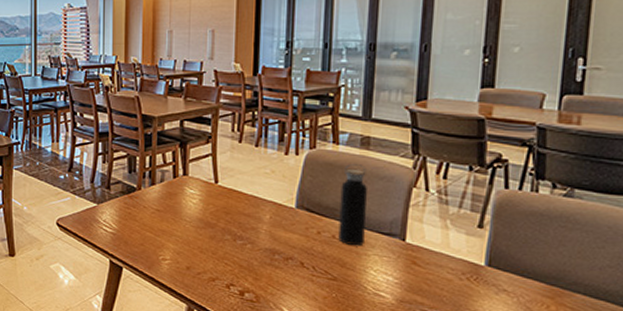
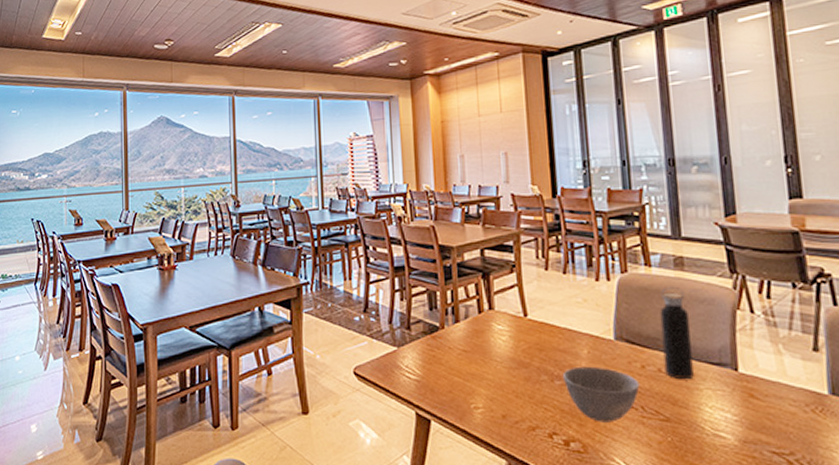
bowl: none [244,229,314,278] -> present [562,366,640,422]

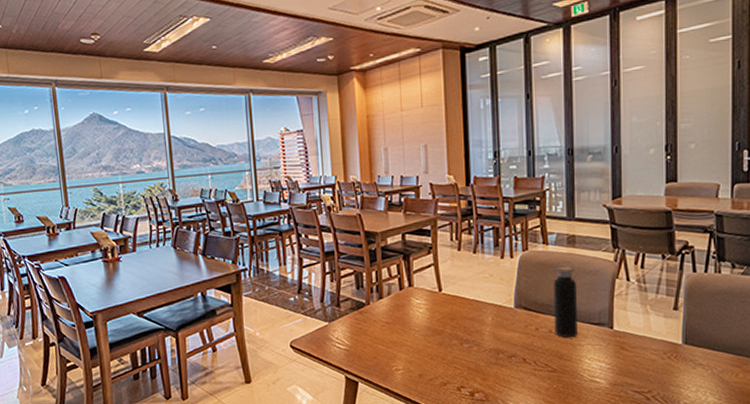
bowl: present [562,366,640,422] -> none [470,330,534,376]

